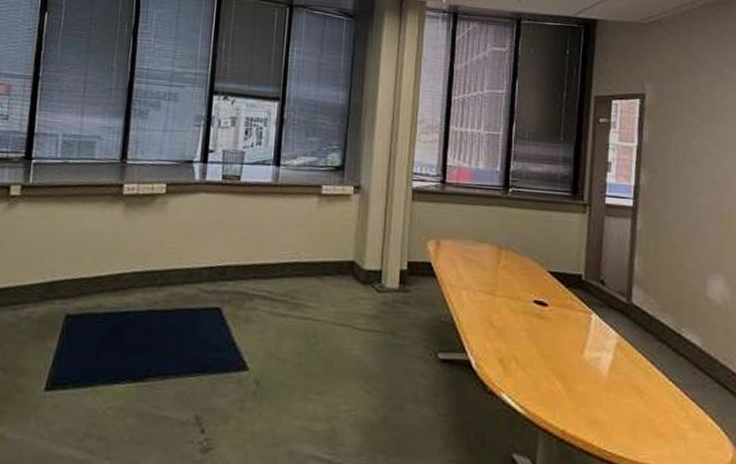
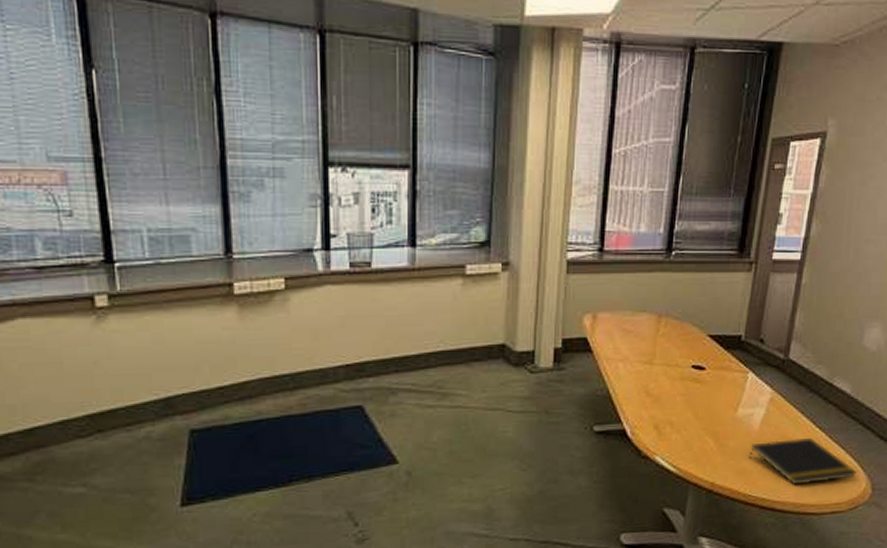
notepad: none [599,390,721,446] -> present [748,437,857,485]

